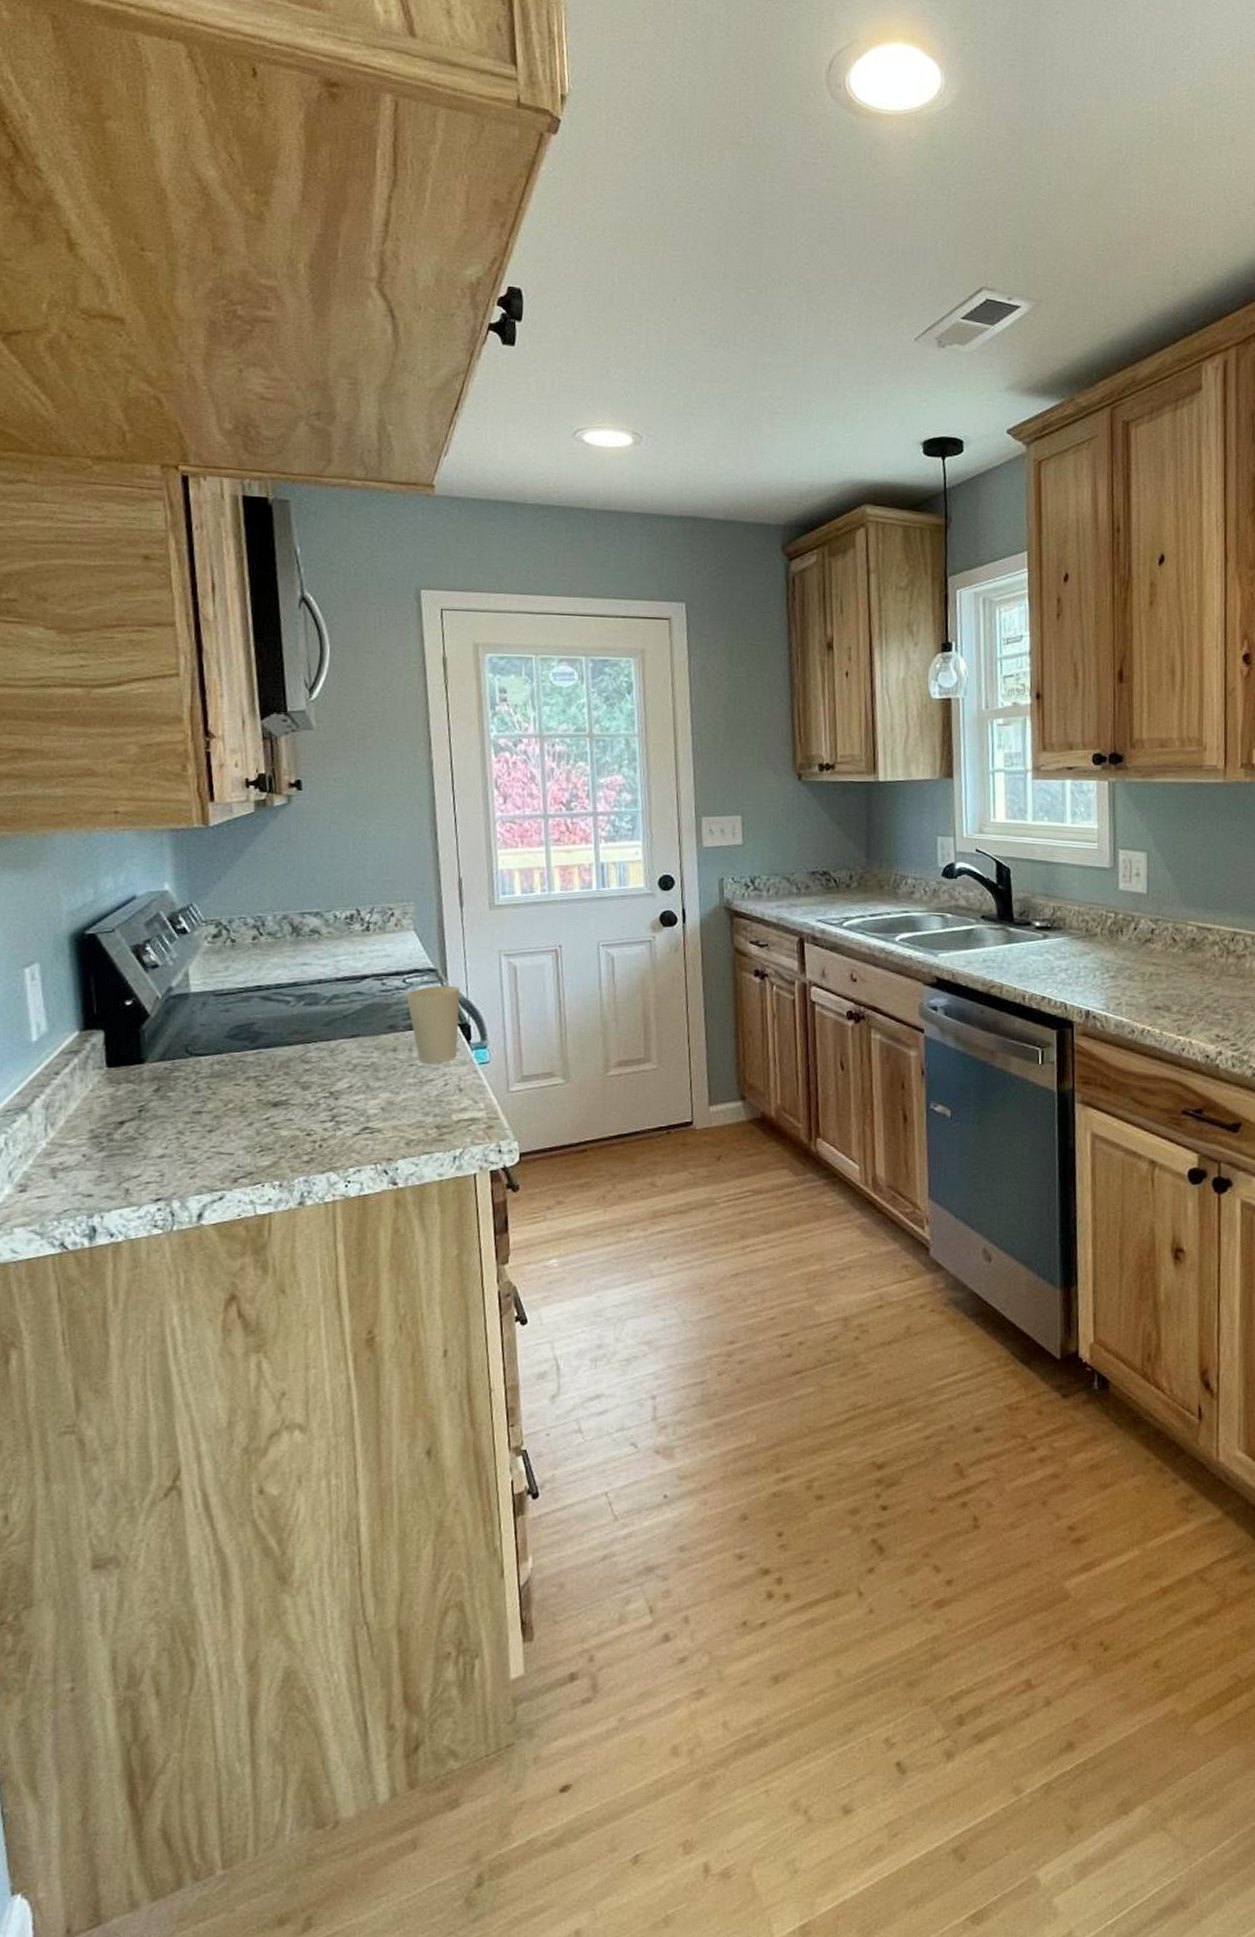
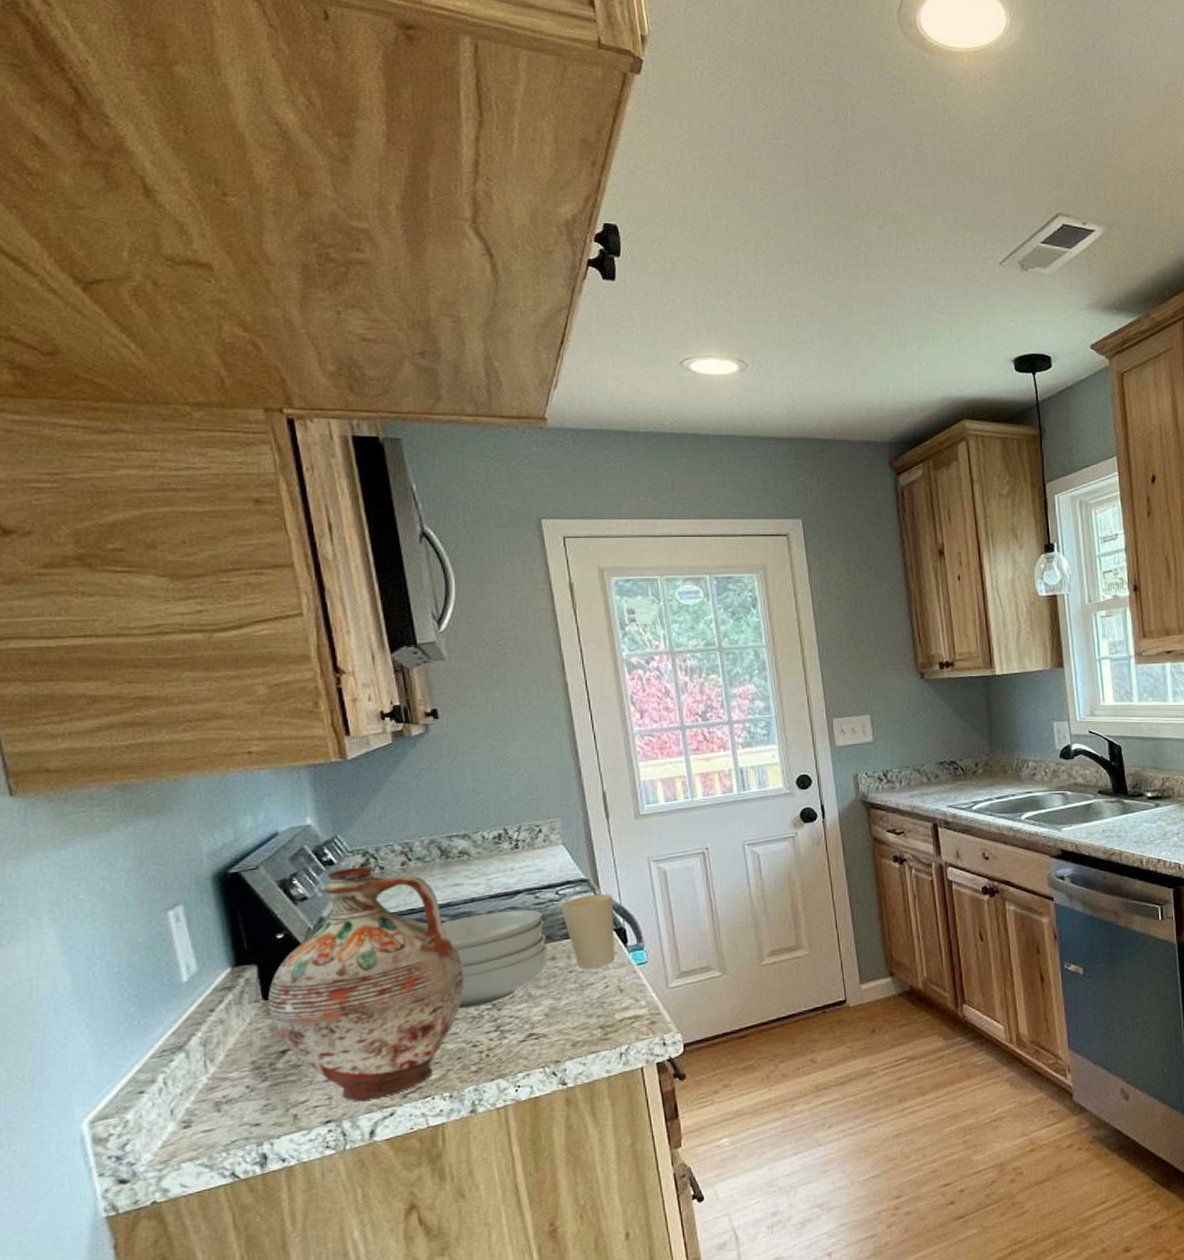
ceramic jug: none [110,937,305,1181] -> present [268,866,464,1101]
bowl: none [286,995,390,1095] -> present [441,909,548,1009]

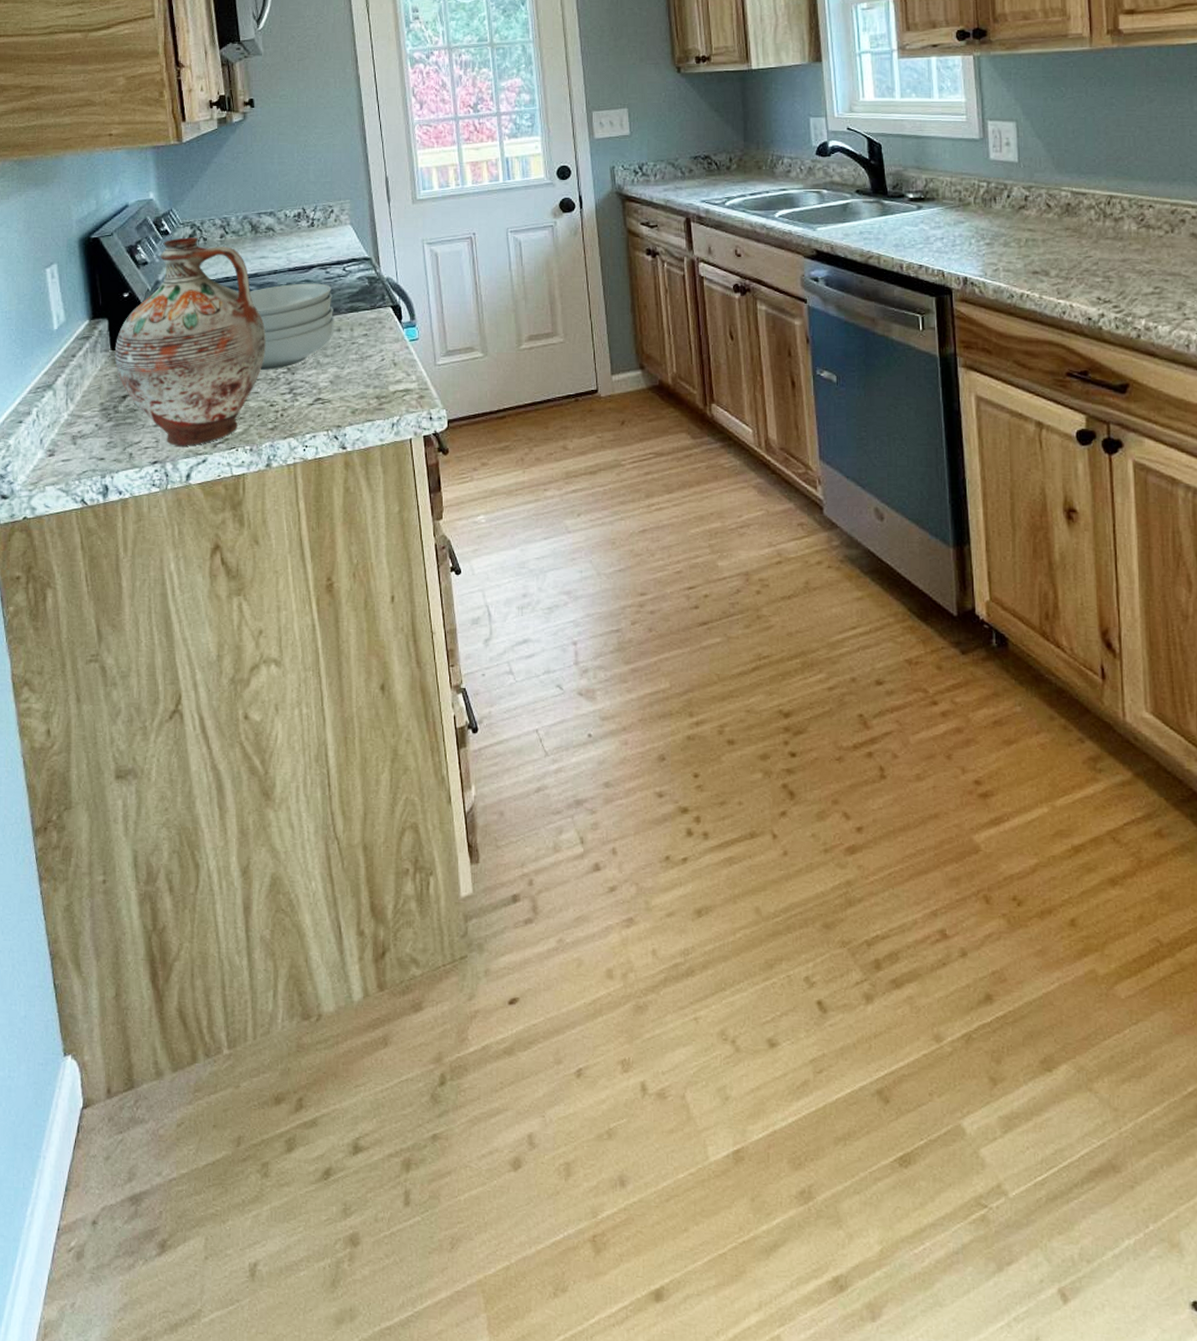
cup: present [560,894,616,969] -> none [346,273,391,341]

